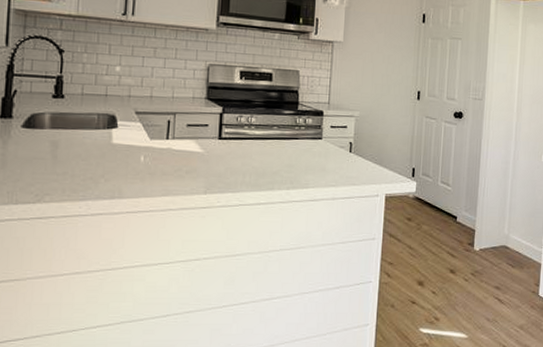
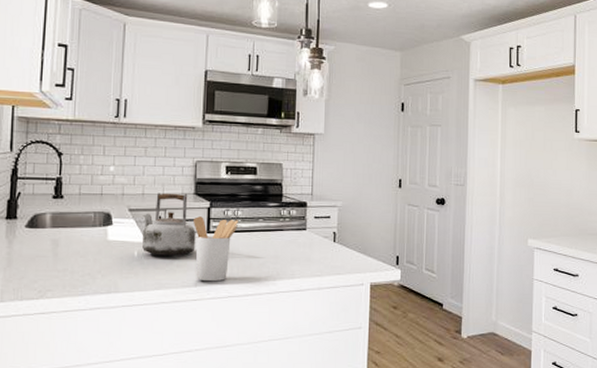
kettle: none [149,95,207,162] -> present [142,192,196,256]
utensil holder: none [204,122,253,189] -> present [194,216,239,281]

